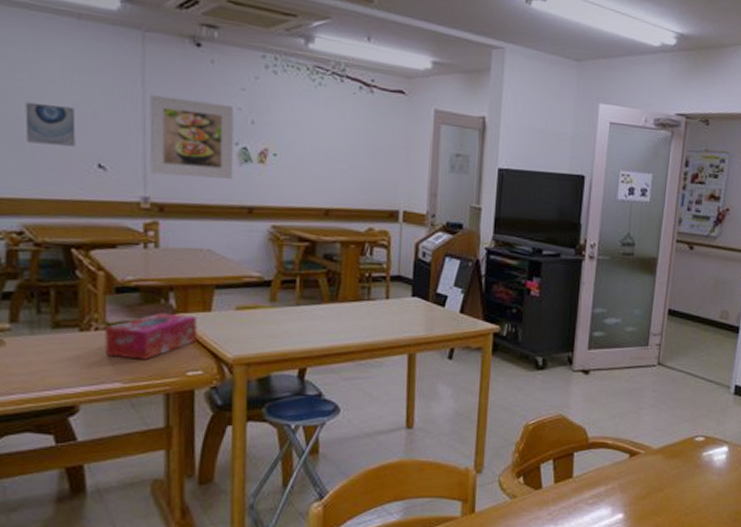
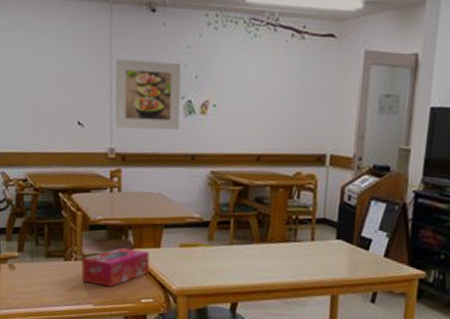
wall art: present [25,102,76,147] -> none [28,73,62,108]

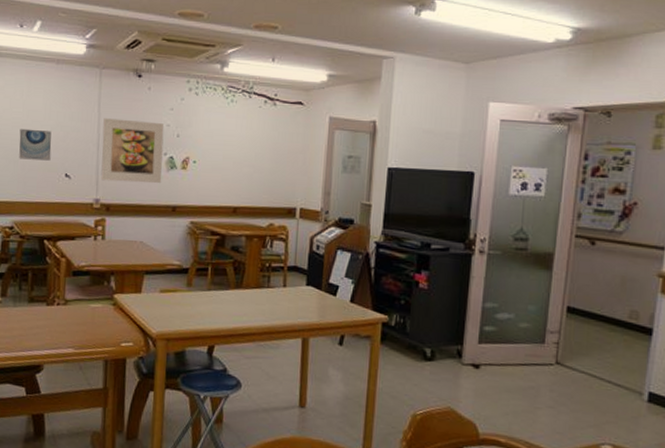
wall art: none [28,73,62,108] -> present [19,128,52,161]
tissue box: present [81,247,149,287] -> none [63,292,131,331]

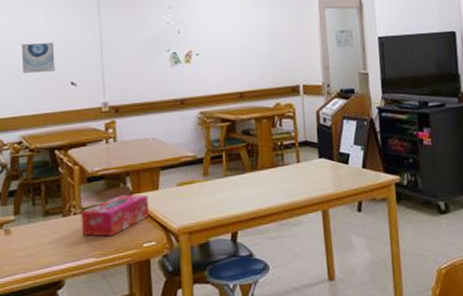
tissue box: none [63,292,131,331] -> present [81,194,149,237]
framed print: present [101,118,165,184] -> none [105,21,168,84]

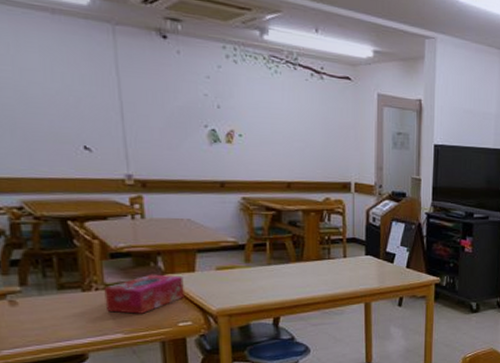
wall art: present [21,43,55,74] -> none [12,90,62,131]

